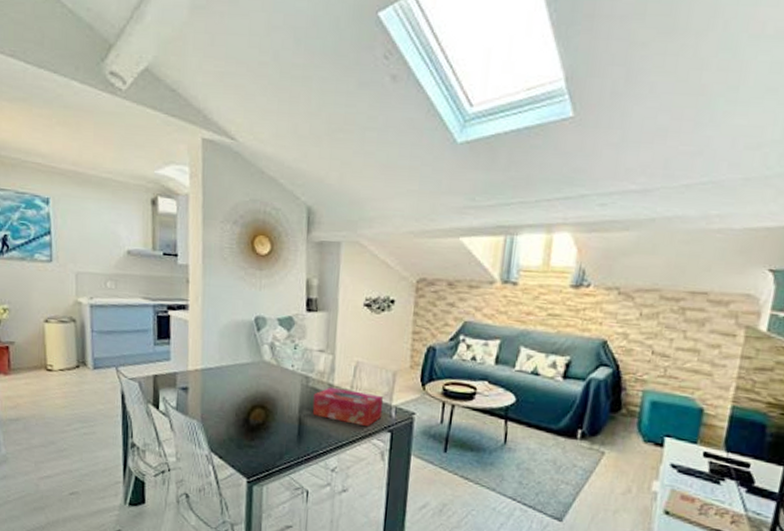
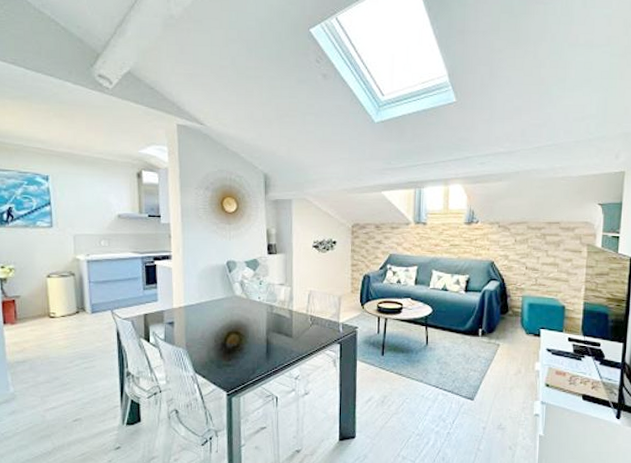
tissue box: present [312,387,384,427] -> none [277,312,333,342]

